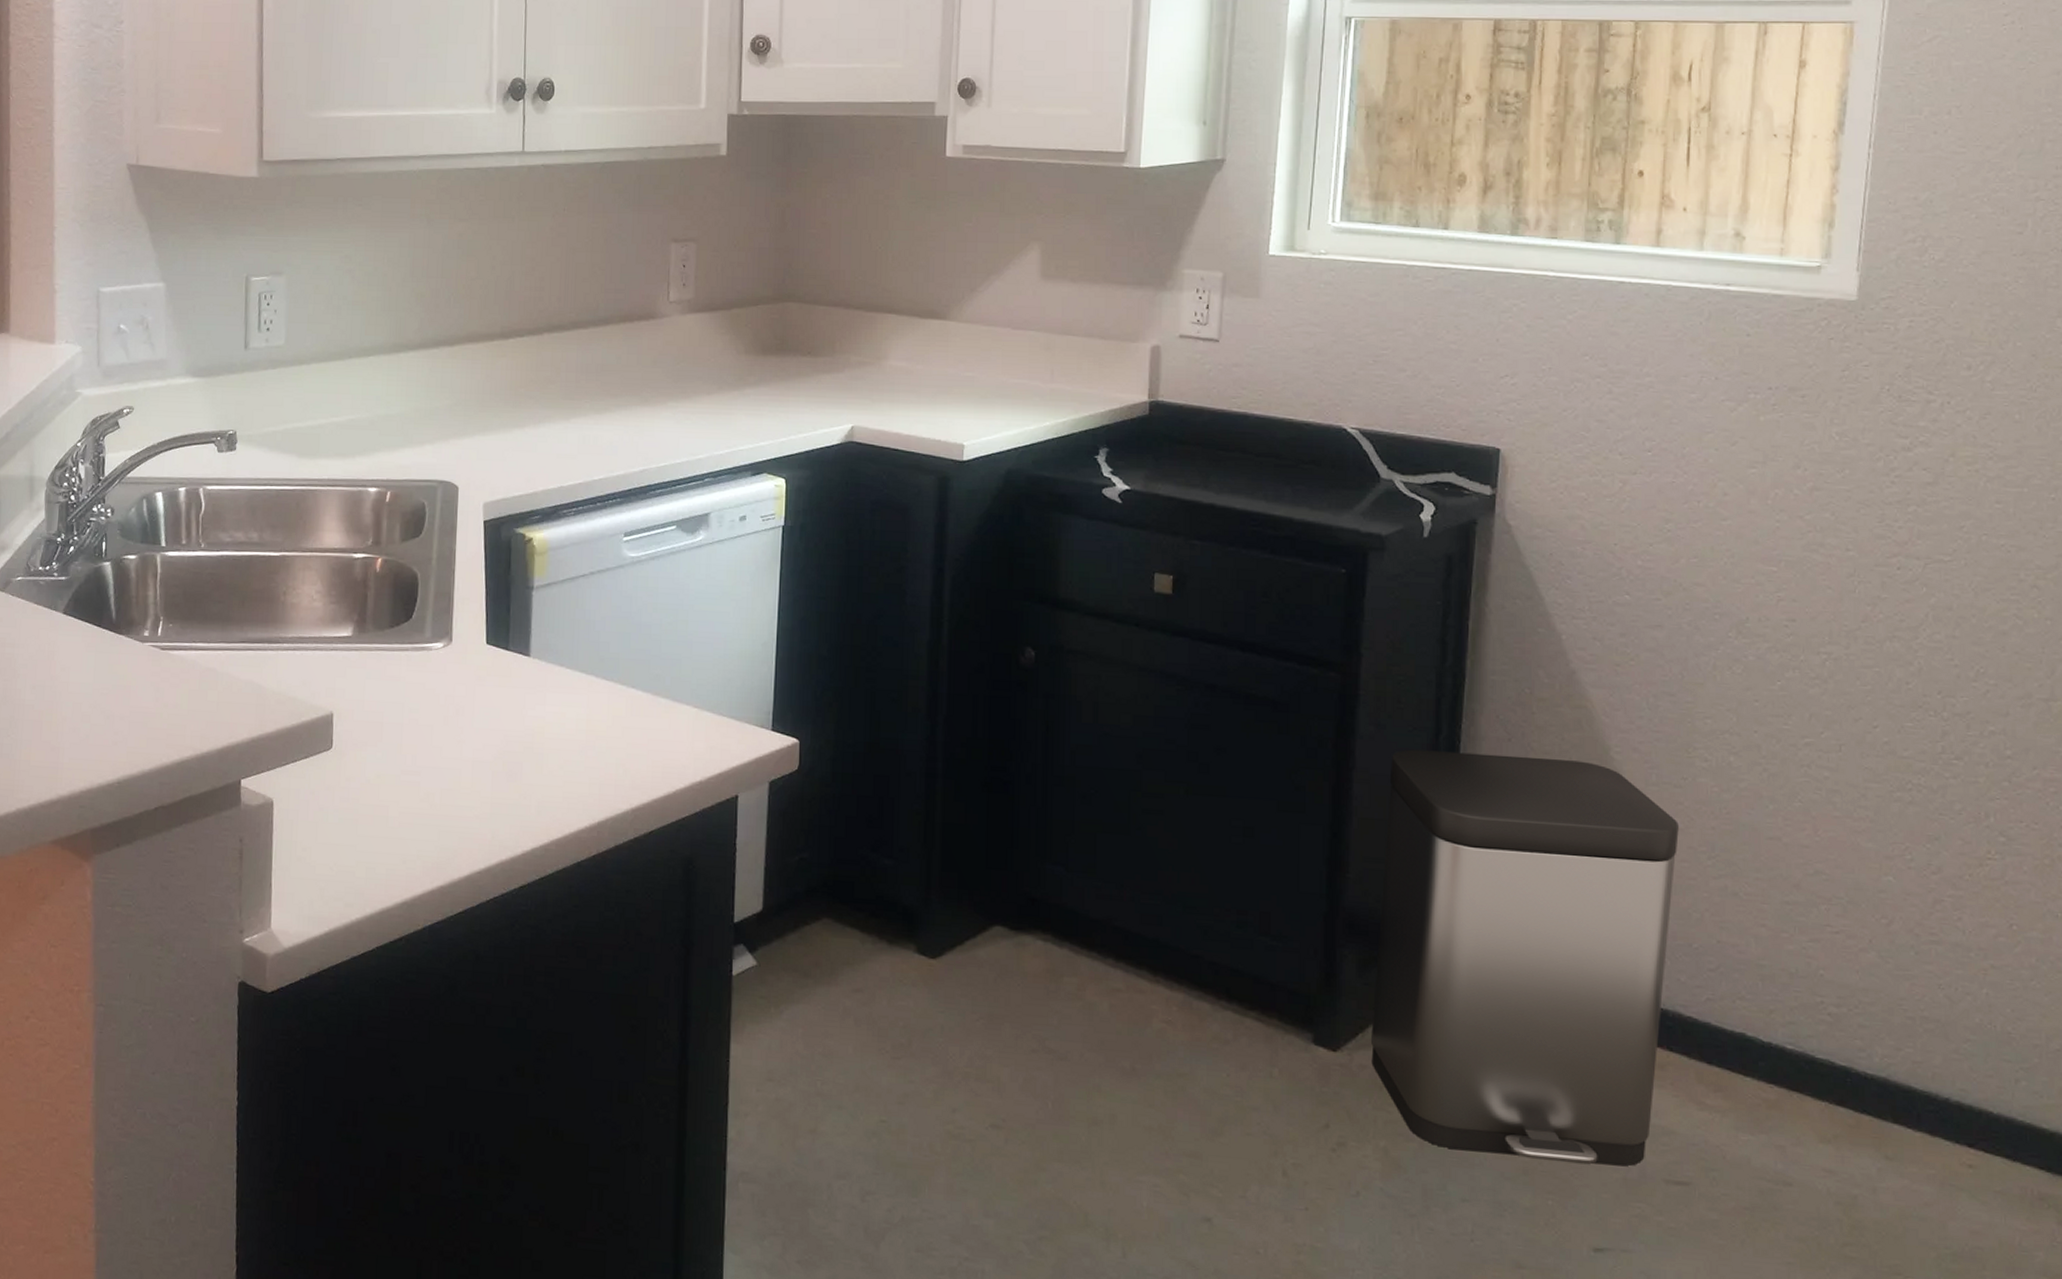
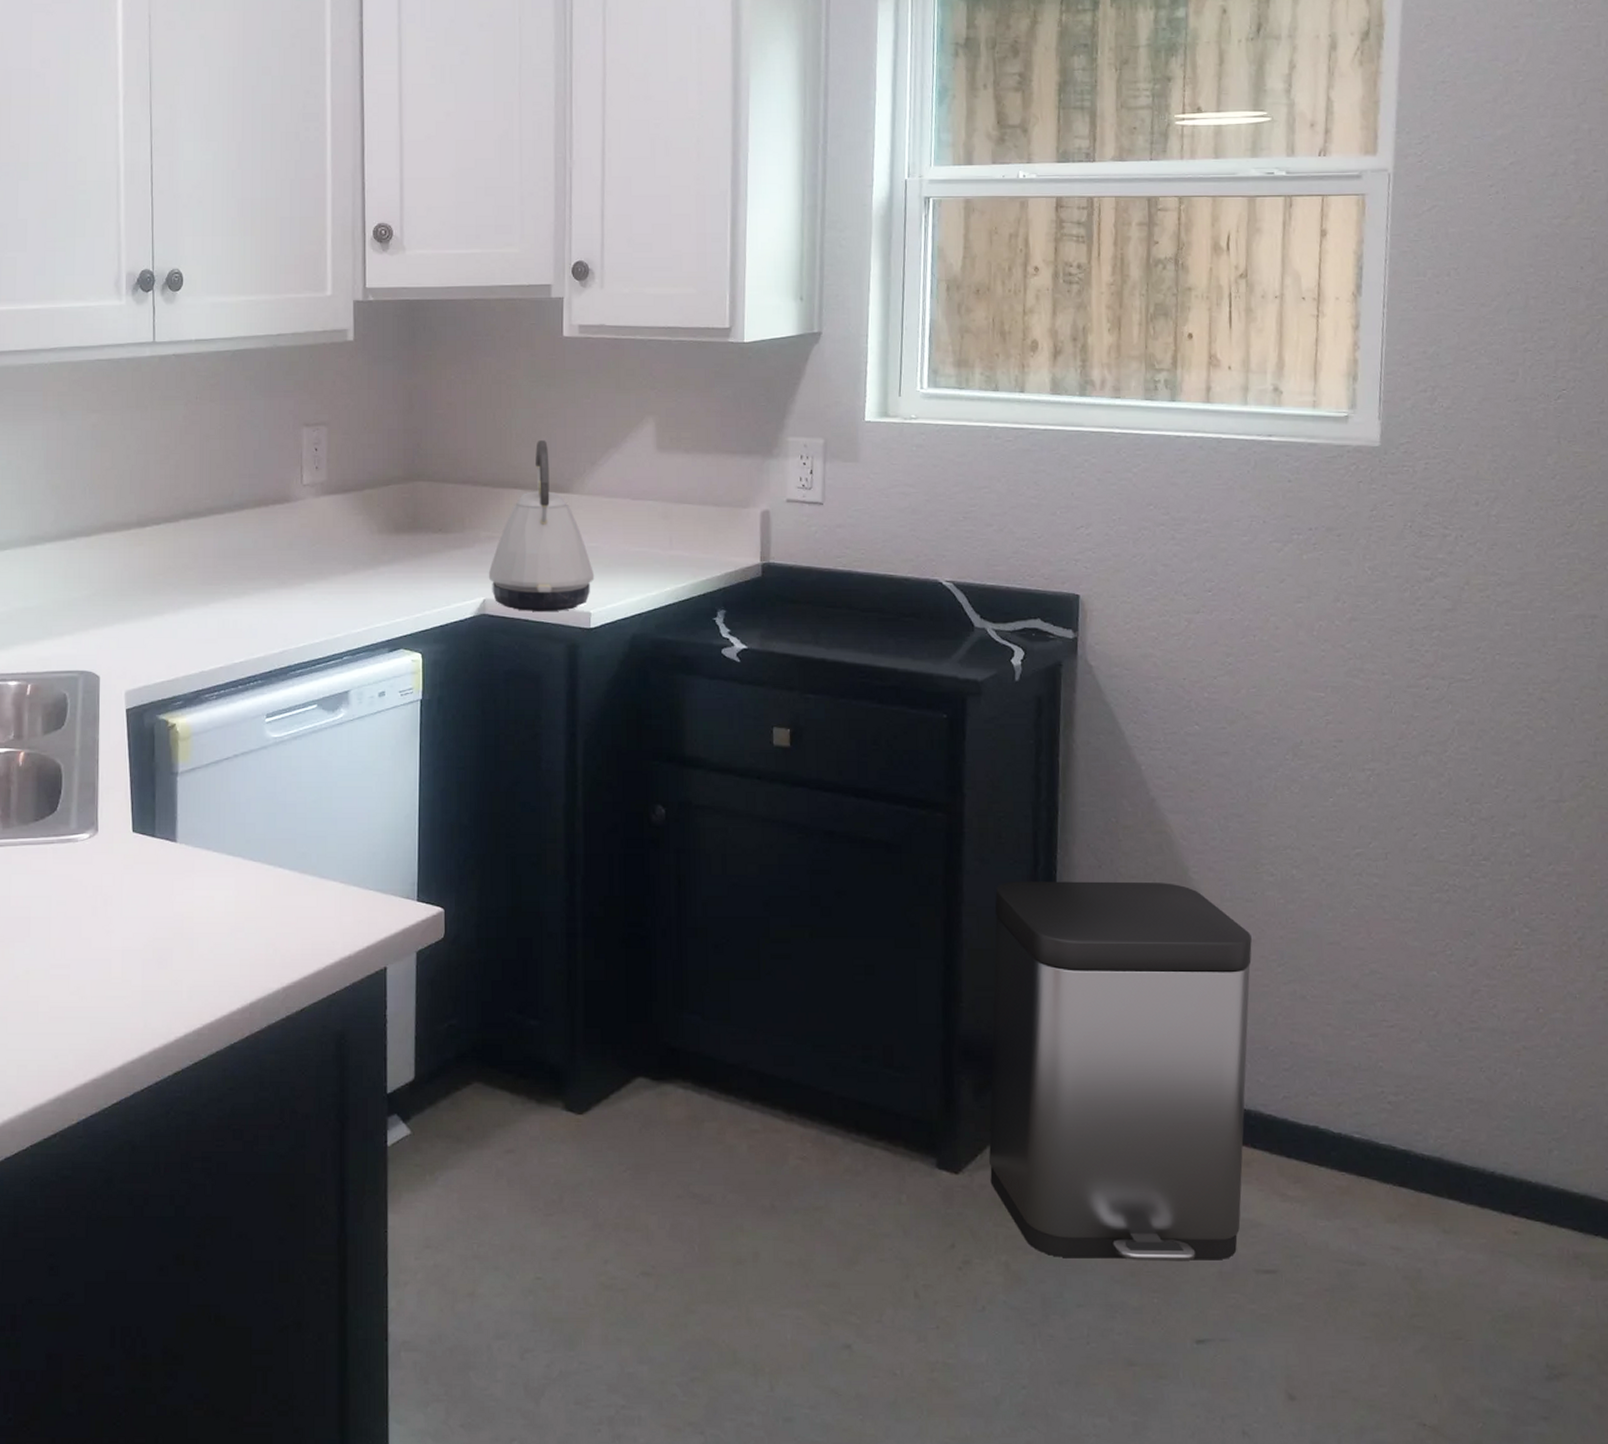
kettle: none [857,264,970,442] -> present [488,440,595,611]

